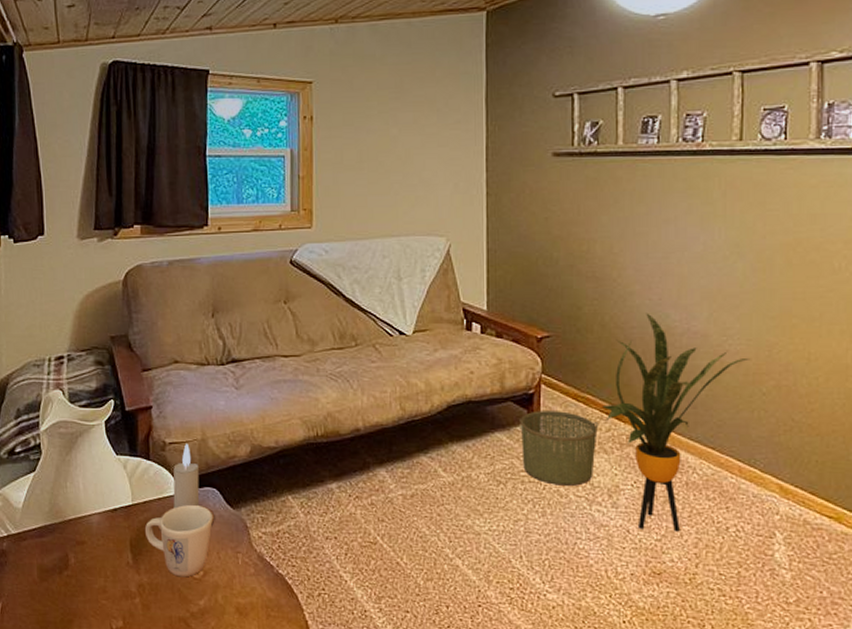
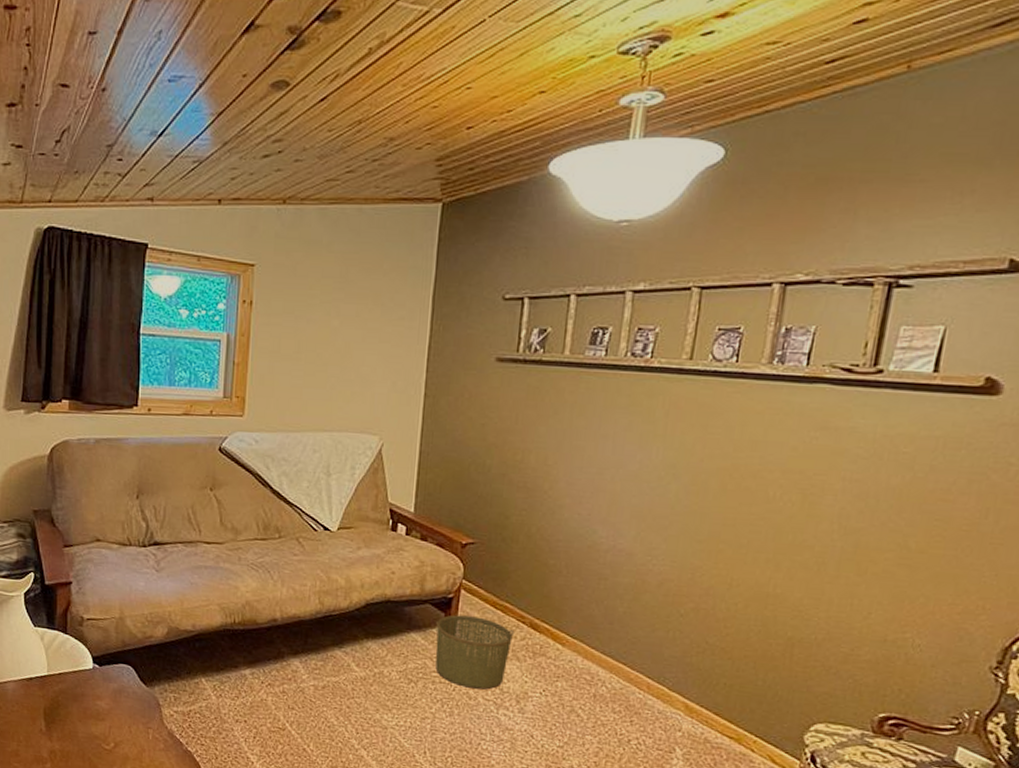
mug: present [144,504,214,577] -> none [58,679,127,748]
candle: present [158,443,215,530] -> none [72,620,129,701]
house plant: present [602,313,749,532] -> none [519,527,671,741]

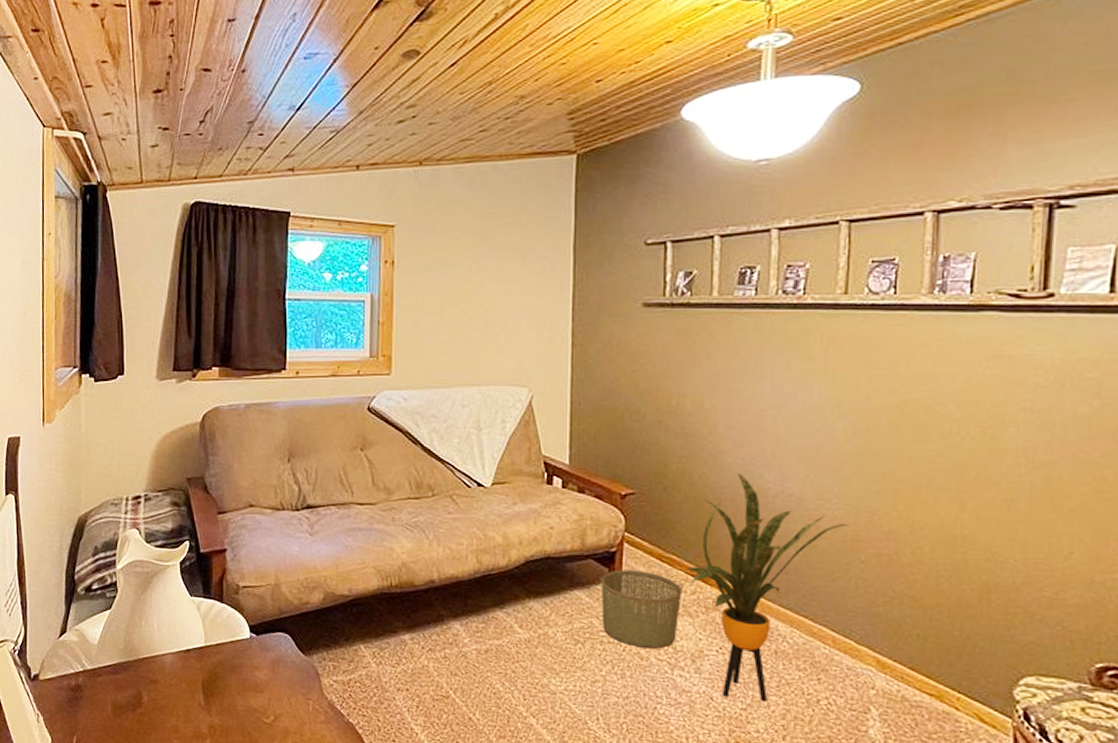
house plant: none [519,527,671,741] -> present [688,472,848,702]

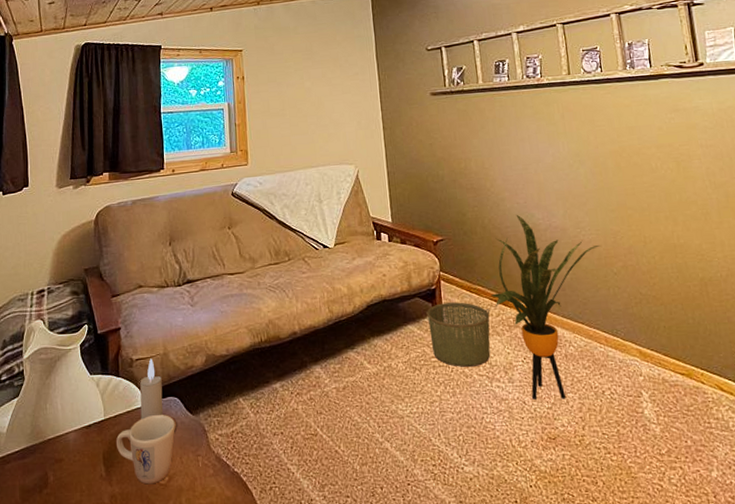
mug: none [216,648,285,721] -> present [115,414,176,485]
candle: none [230,587,287,672] -> present [128,358,177,441]

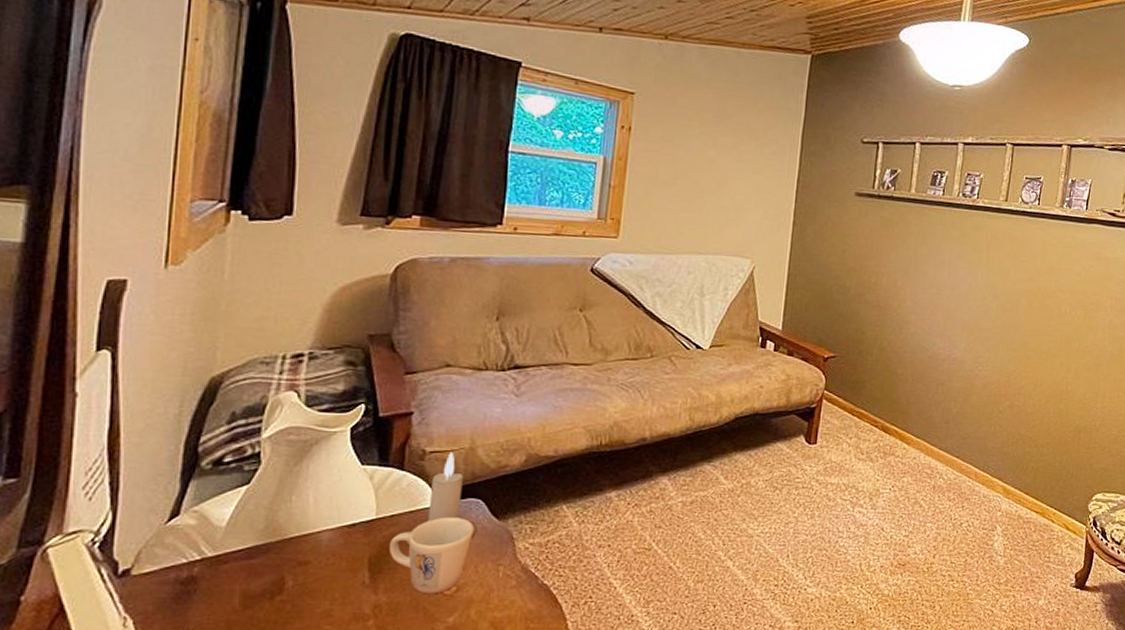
basket: present [425,302,491,367] -> none [799,423,869,490]
house plant: present [491,214,600,400] -> none [873,340,993,528]

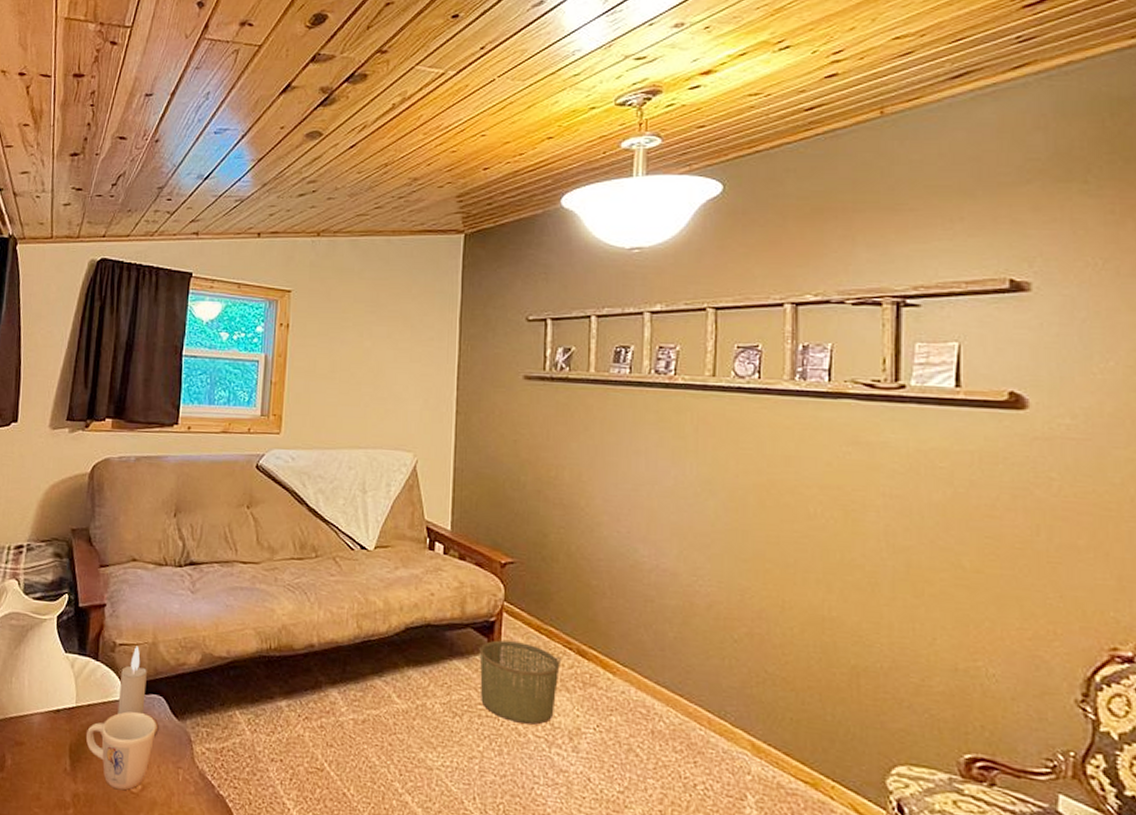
basket: none [799,423,869,490] -> present [478,640,562,725]

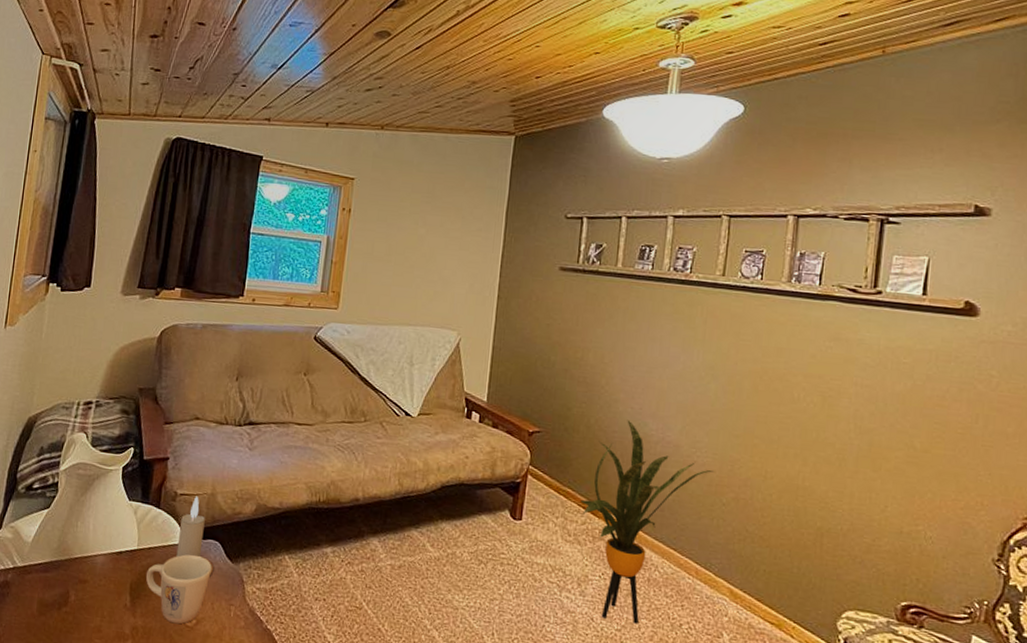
basket: present [478,640,562,725] -> none [504,499,576,572]
house plant: none [566,545,720,785] -> present [580,419,714,624]

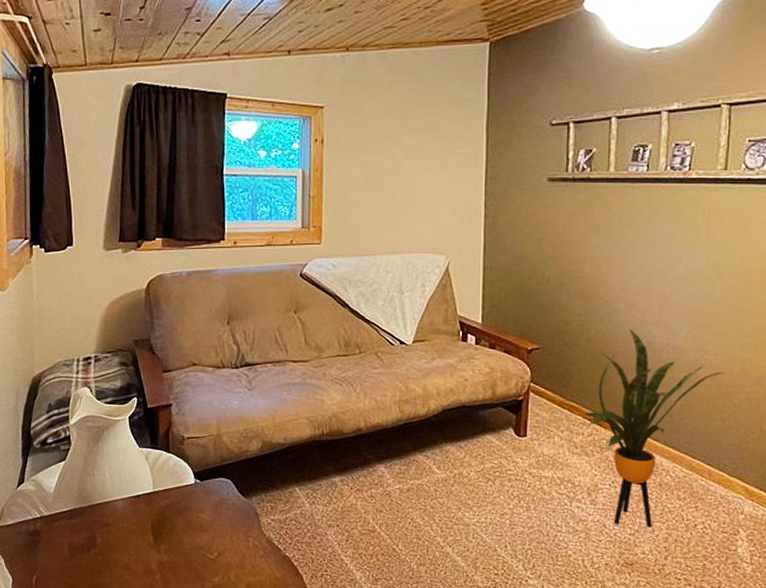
mug: present [145,554,213,625] -> none [164,493,227,558]
candle: present [159,496,214,576] -> none [177,438,229,515]

